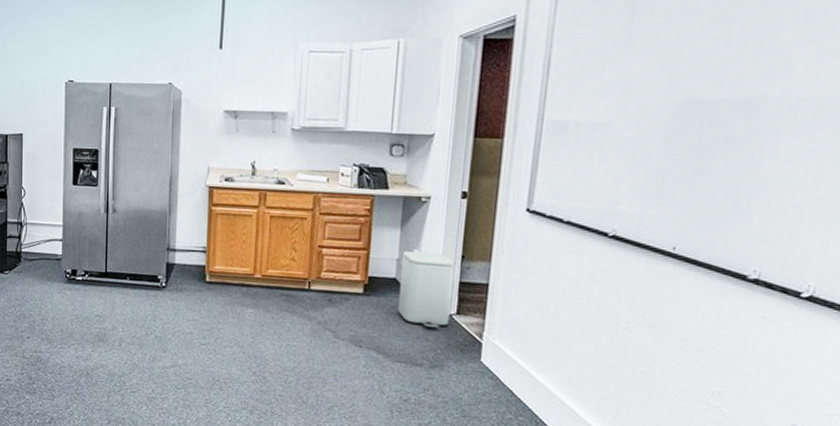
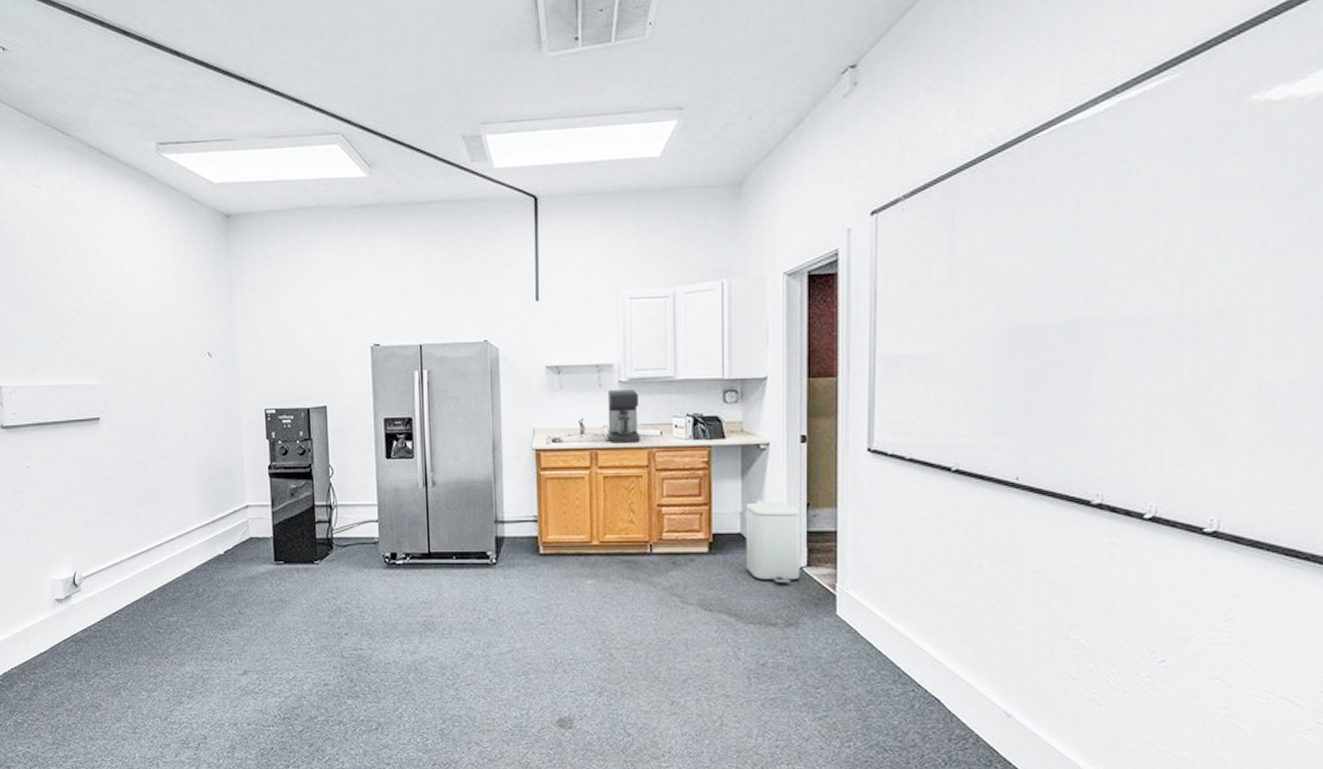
coffee maker: none [278,137,310,187] -> present [607,390,640,443]

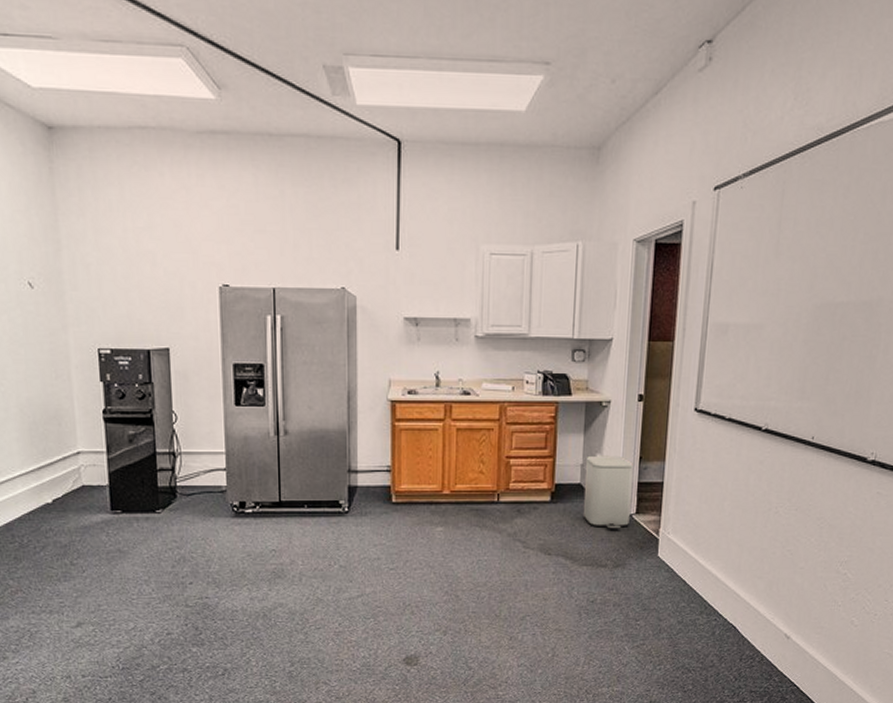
coffee maker: present [607,390,640,443] -> none [463,345,494,397]

